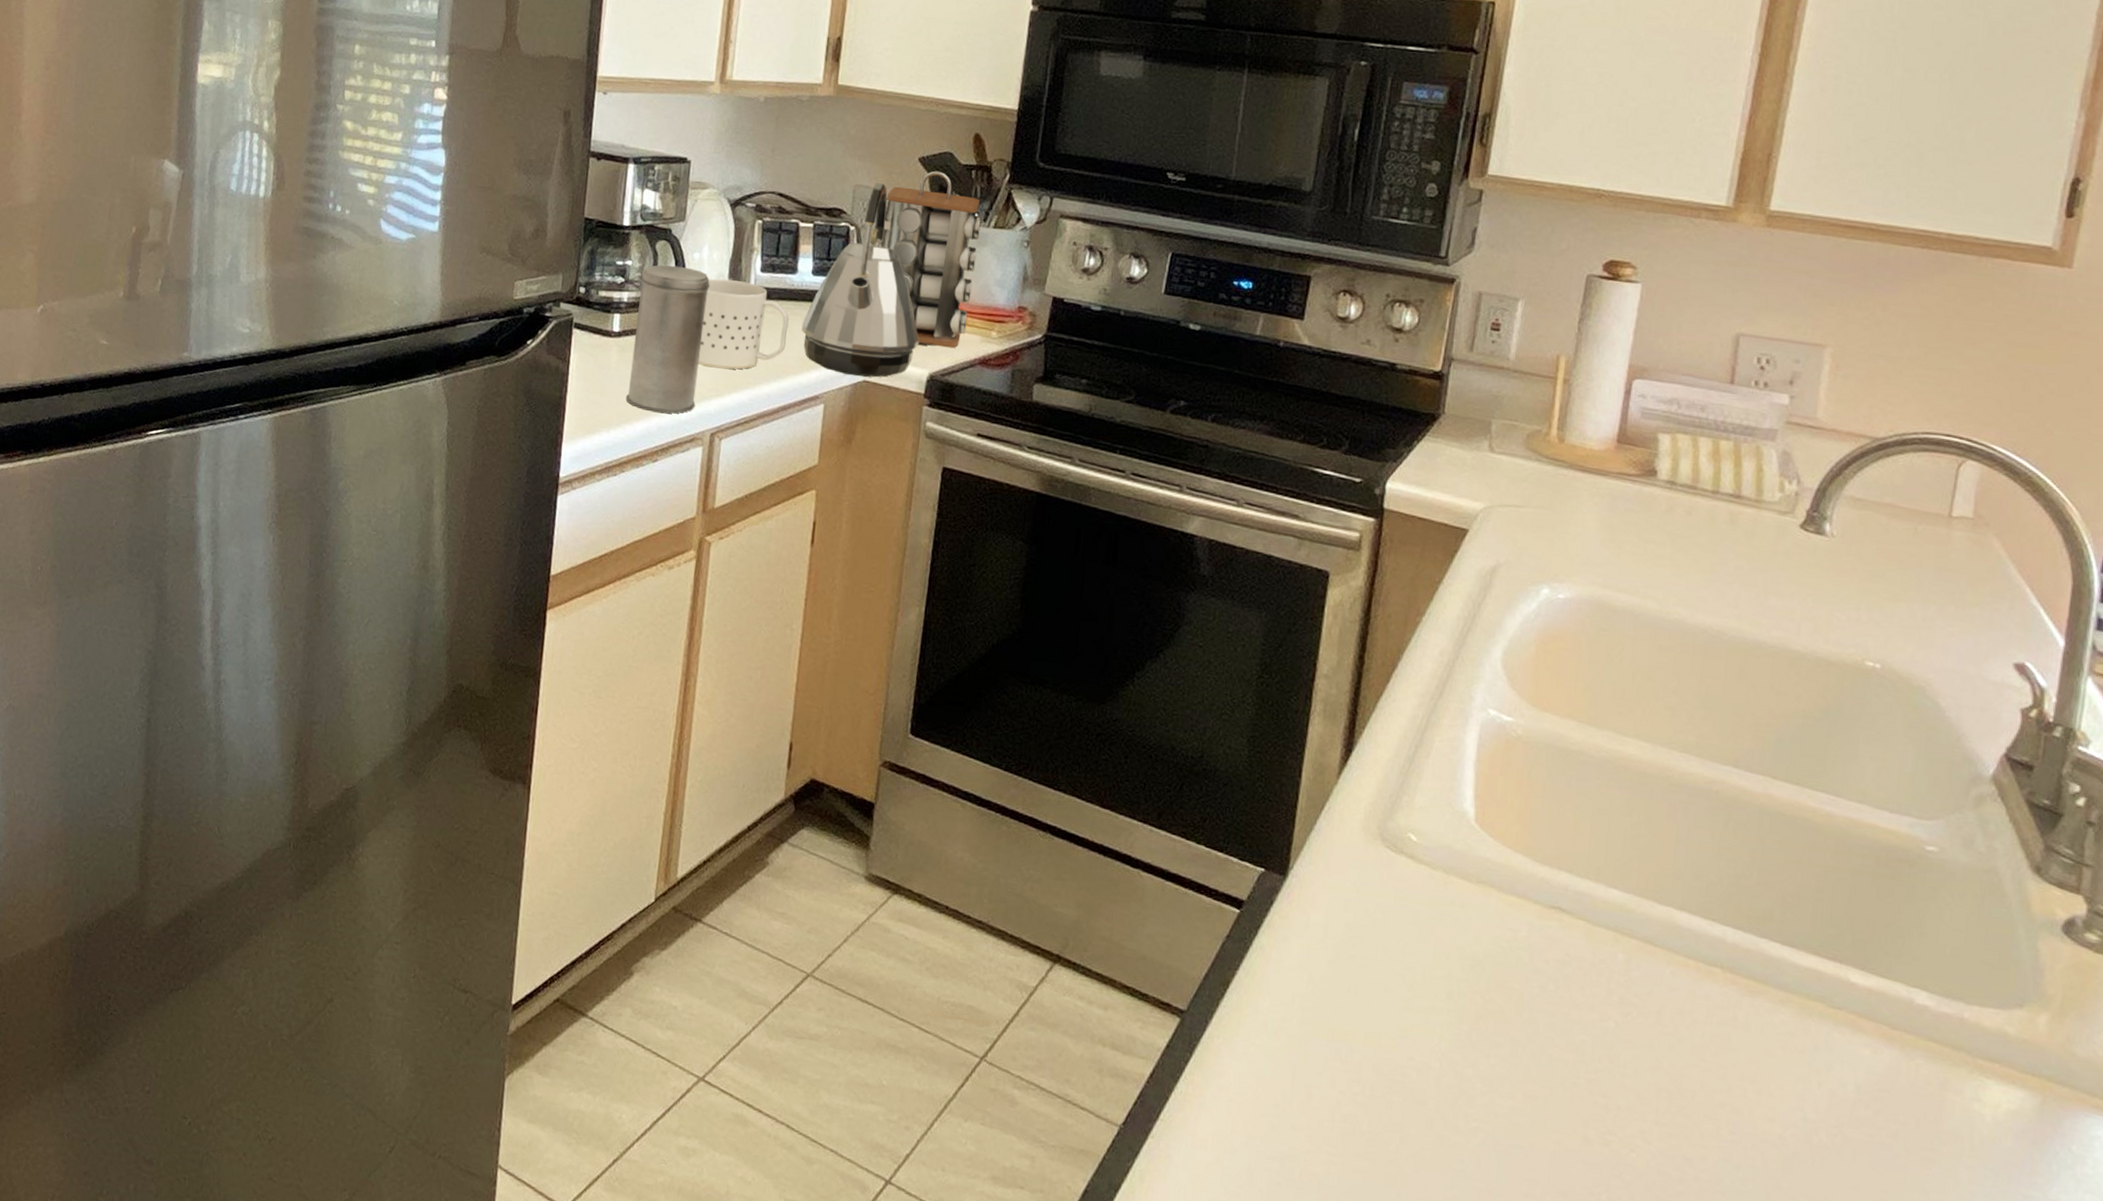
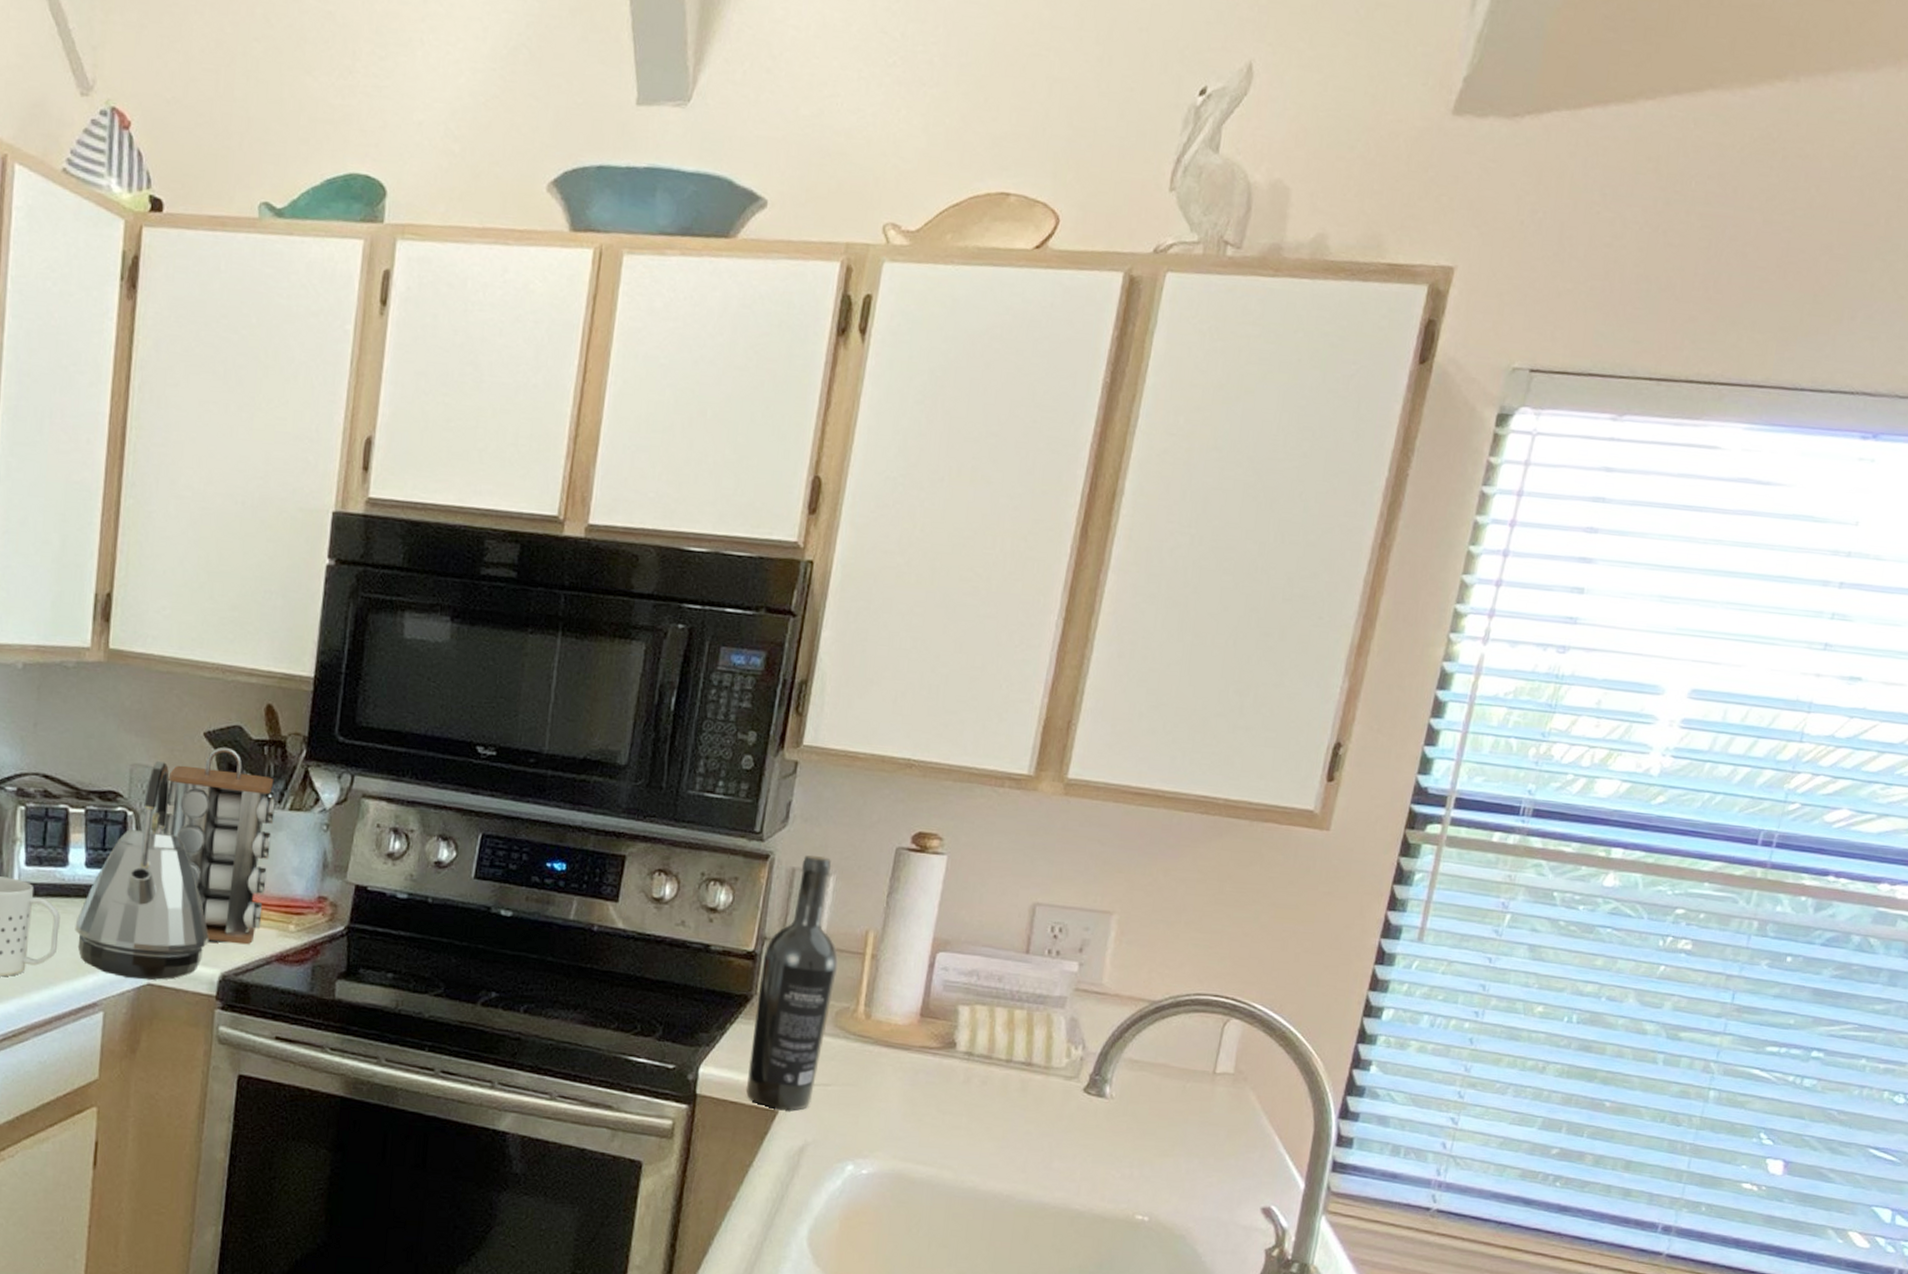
wine bottle: none [1434,280,1529,530] -> present [745,855,838,1111]

